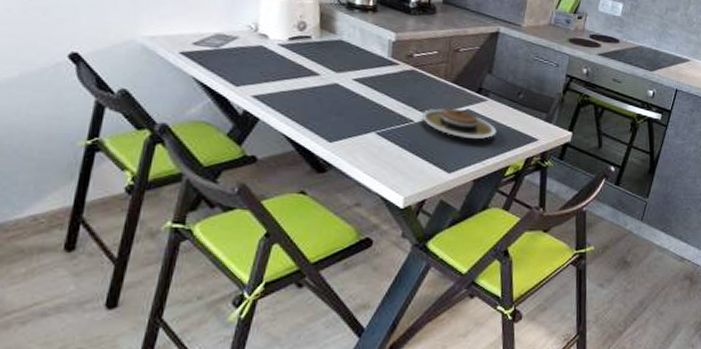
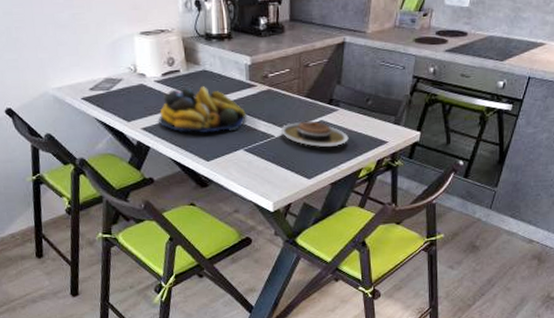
fruit bowl: none [276,56,383,110] -> present [159,86,246,133]

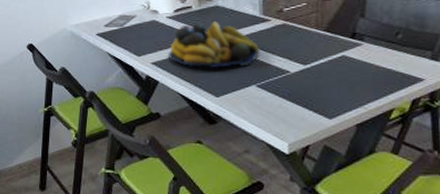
plate: present [280,120,349,148] -> none [296,55,376,85]

